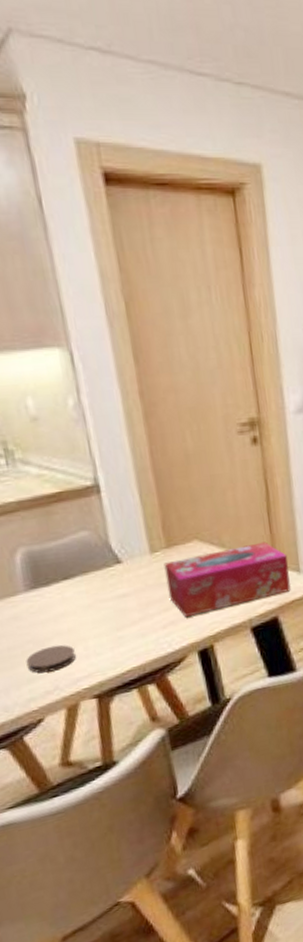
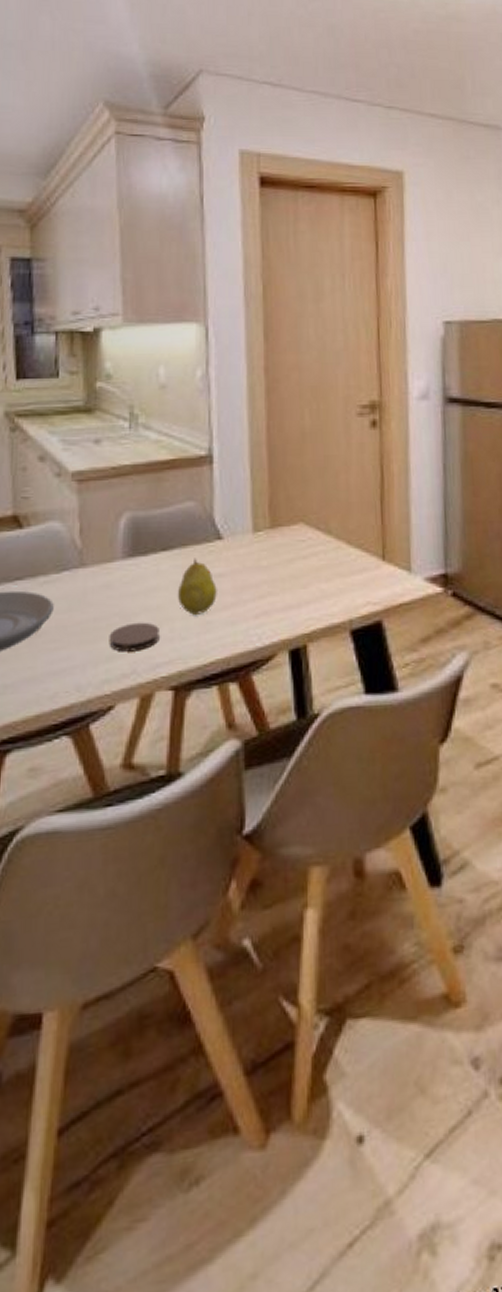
fruit: none [85,582,125,634] -> present [177,558,217,616]
tissue box: present [163,541,291,617] -> none [265,532,400,608]

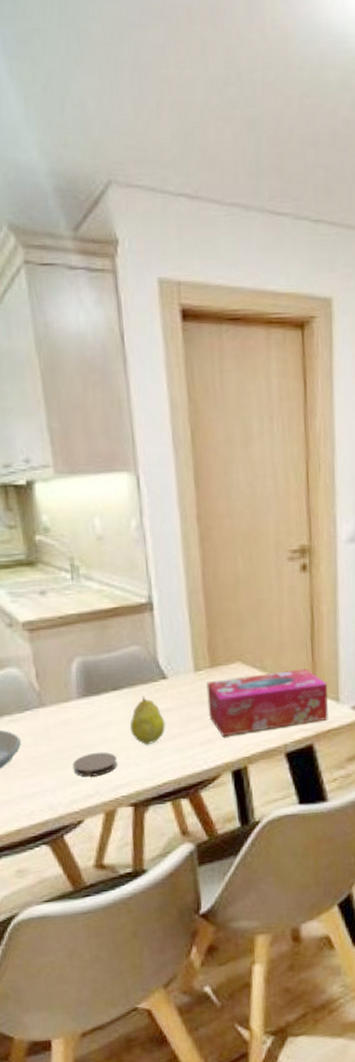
tissue box: none [265,532,400,608] -> present [206,668,329,736]

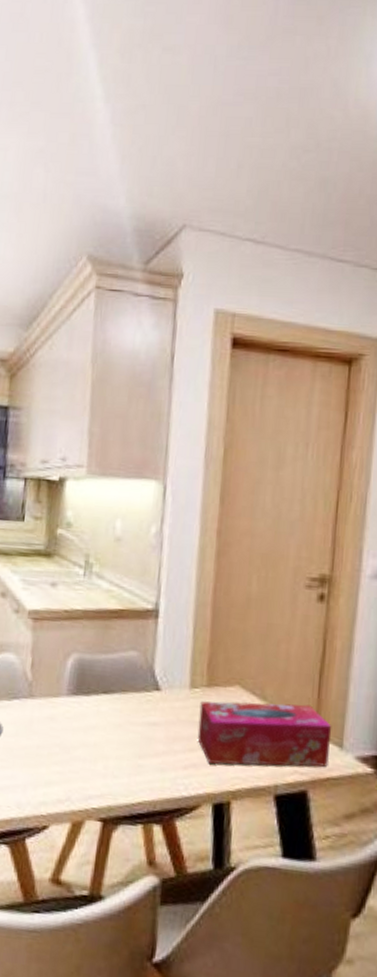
coaster: present [72,751,117,777] -> none [48,755,95,781]
fruit: present [129,696,166,746] -> none [113,704,151,758]

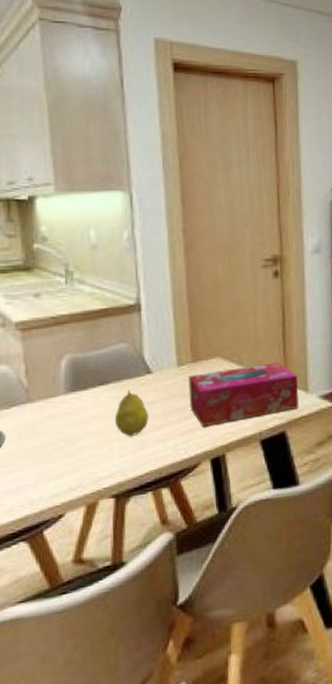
fruit: none [113,704,151,758] -> present [114,389,149,437]

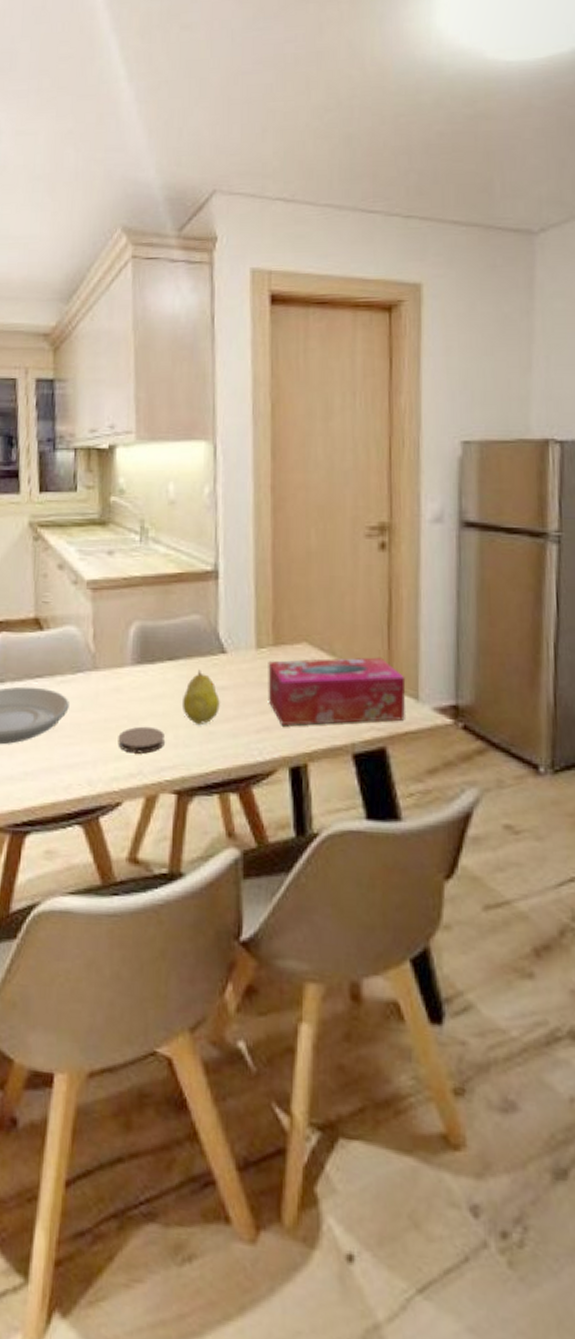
coaster: none [56,444,101,470] -> present [118,726,165,754]

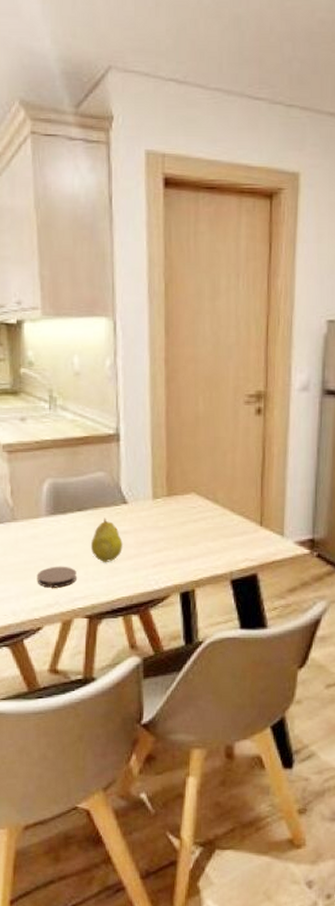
tissue box: present [268,657,406,725] -> none [162,503,274,560]

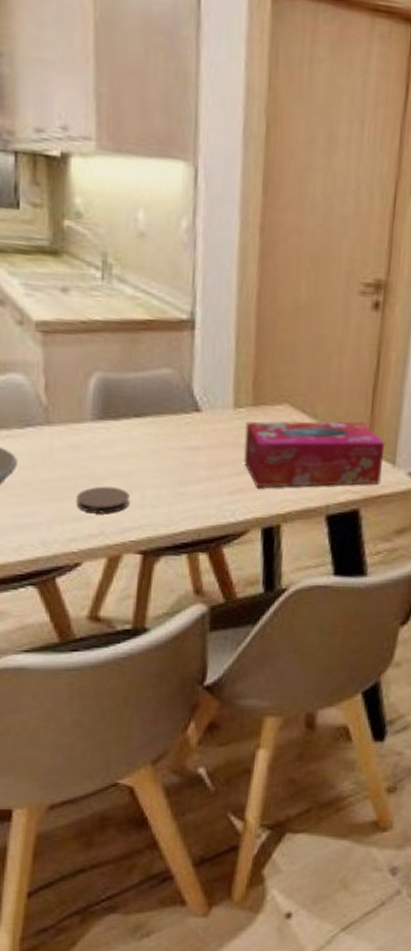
fruit: present [90,518,123,563] -> none [149,428,192,486]
tissue box: none [162,503,274,560] -> present [243,421,385,488]

